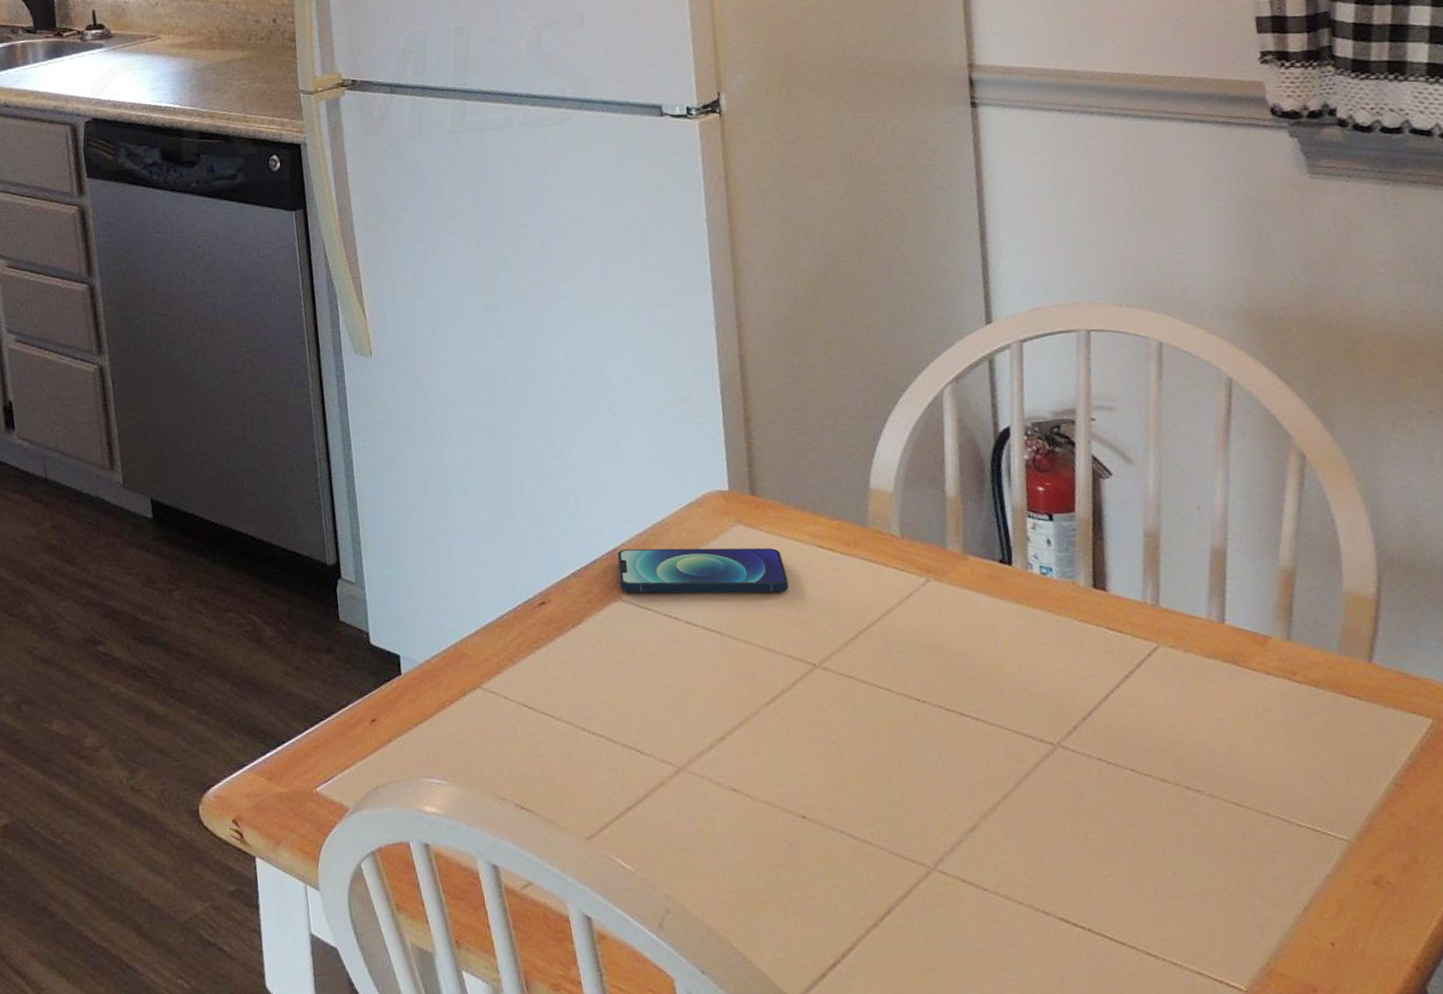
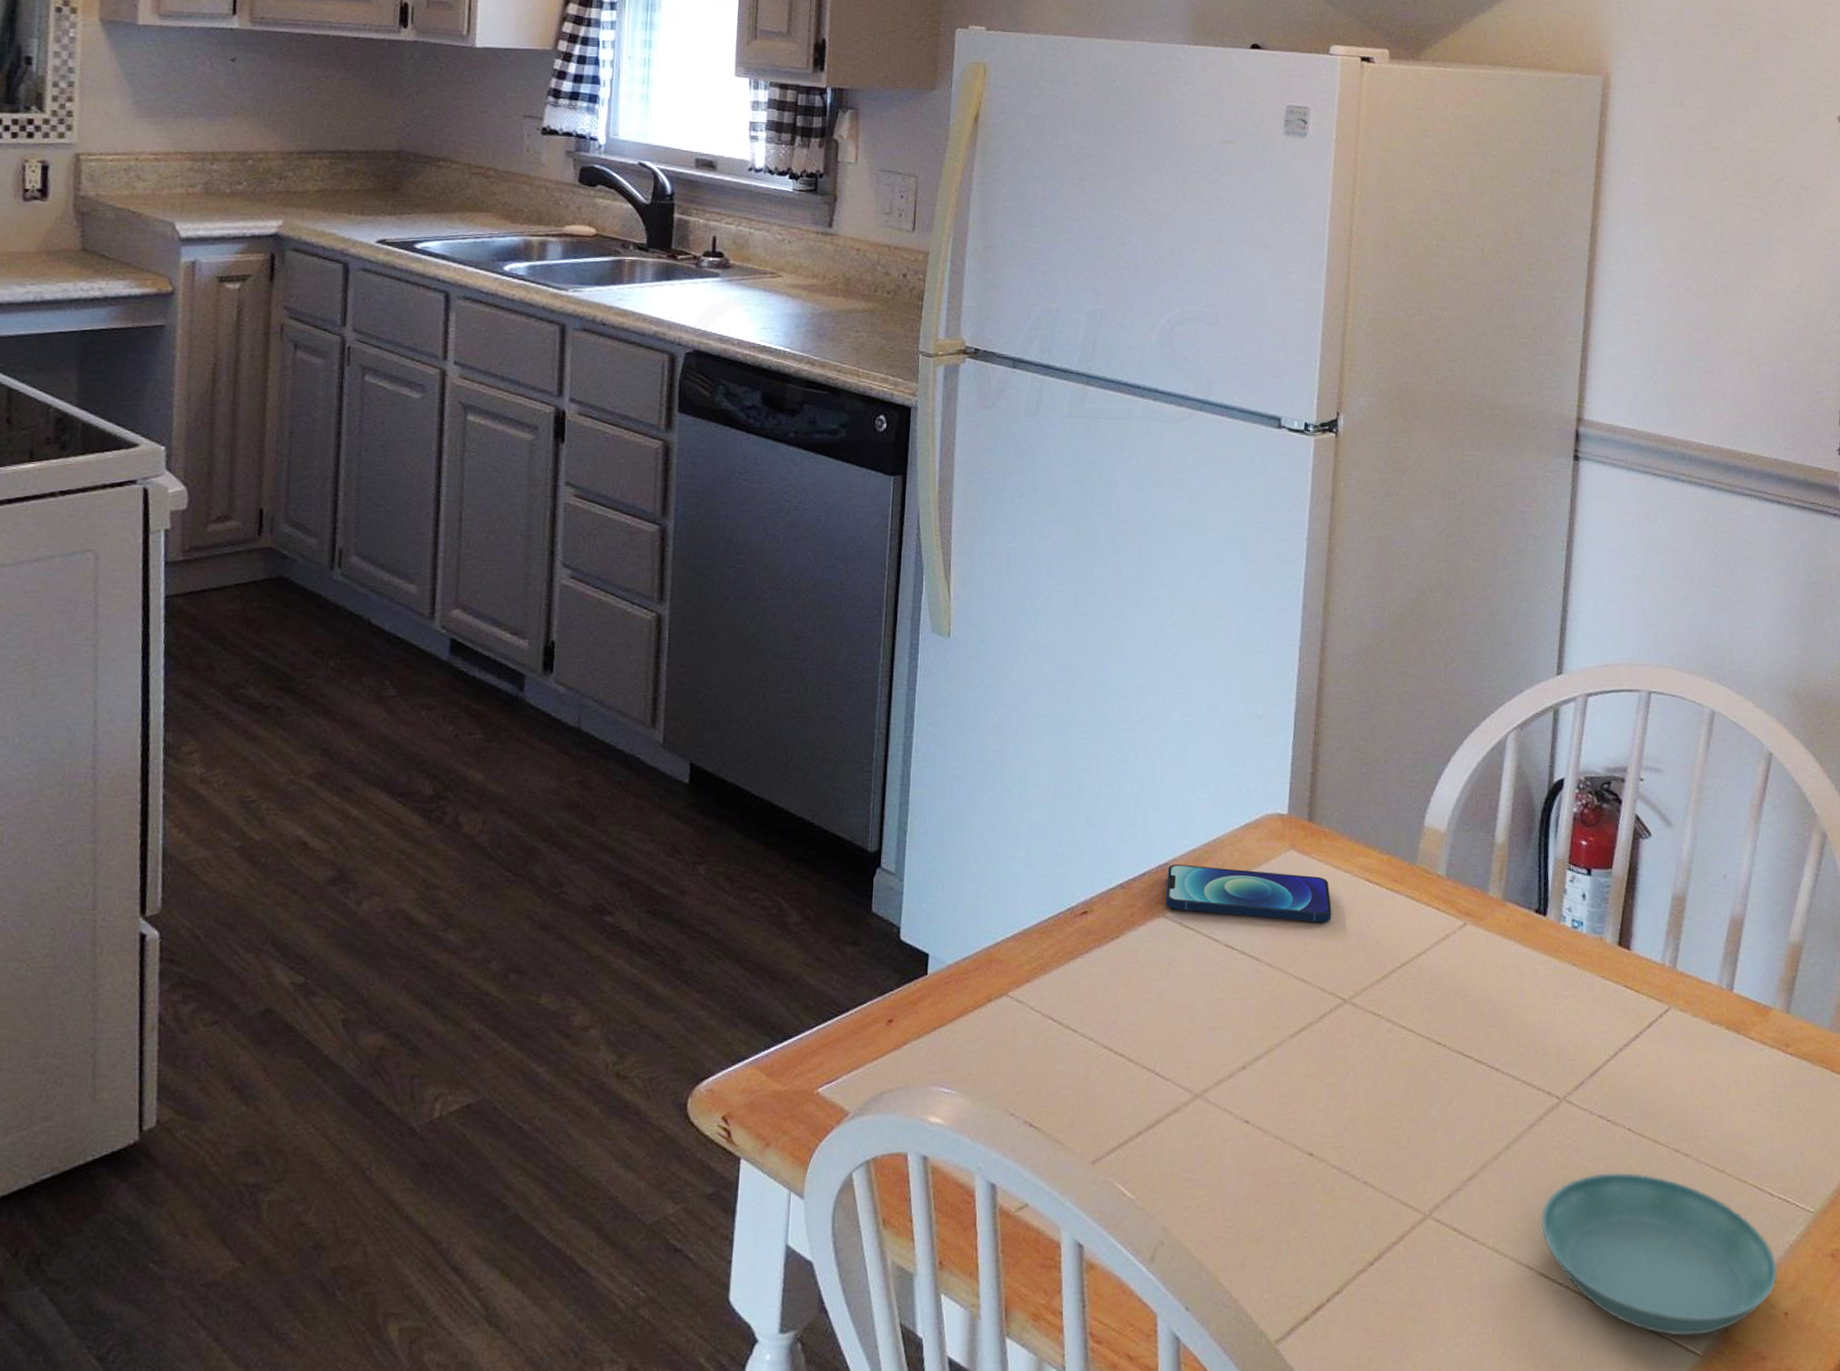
saucer: none [1052,813,1318,973] -> present [1540,1172,1778,1336]

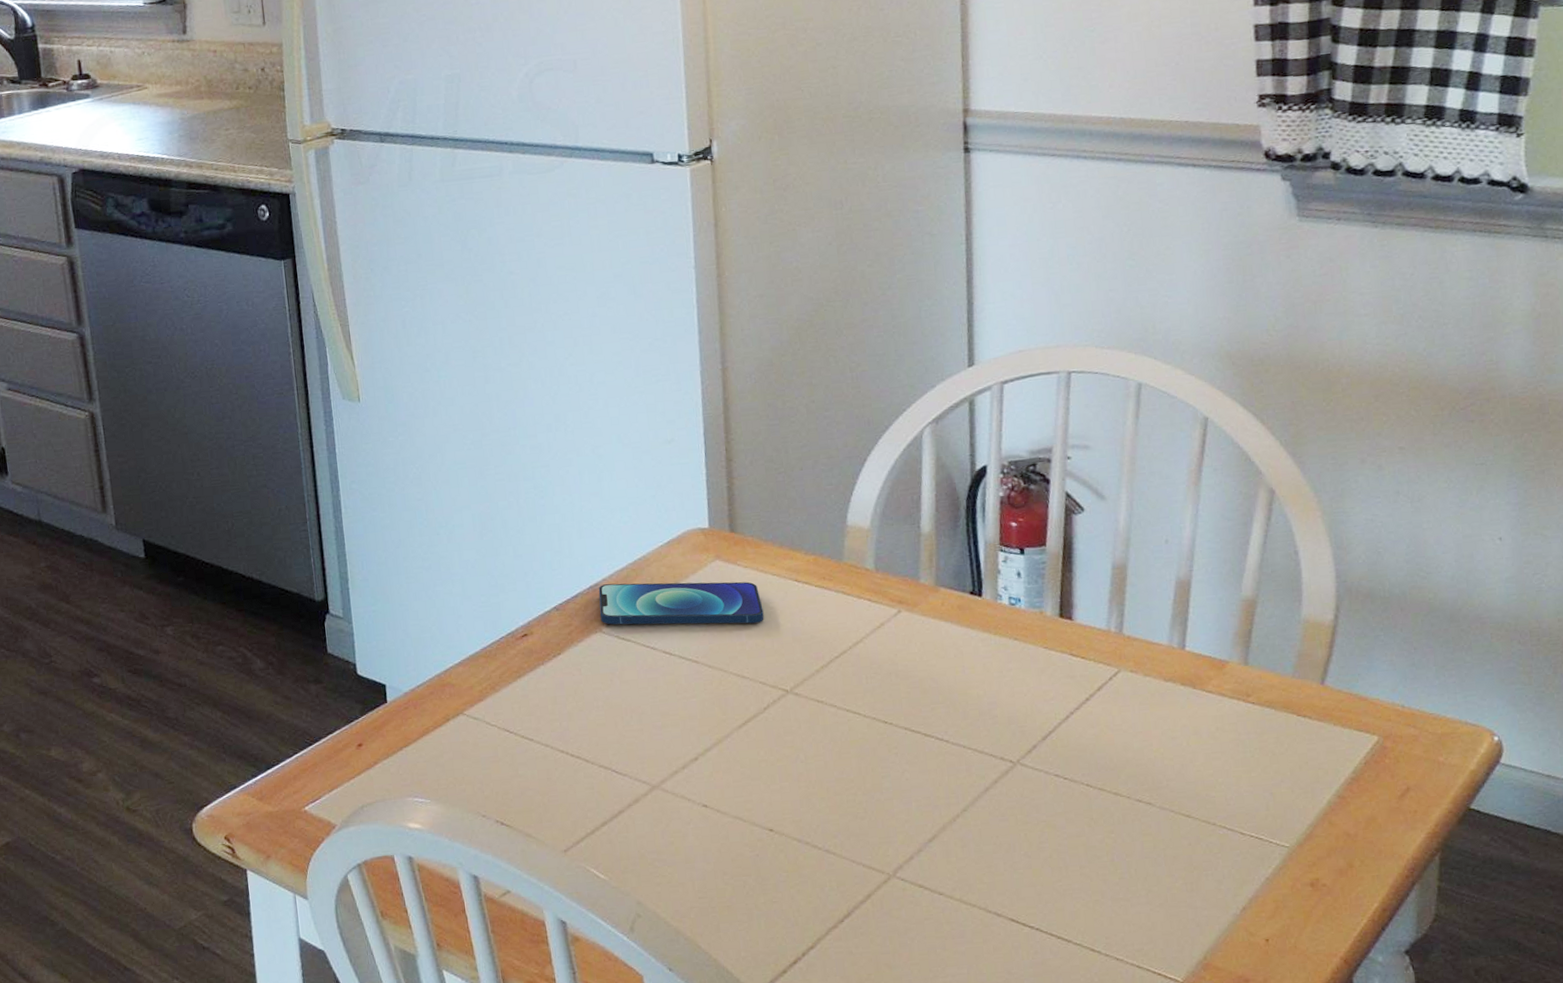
saucer: present [1540,1172,1778,1336] -> none [1006,824,1256,966]

